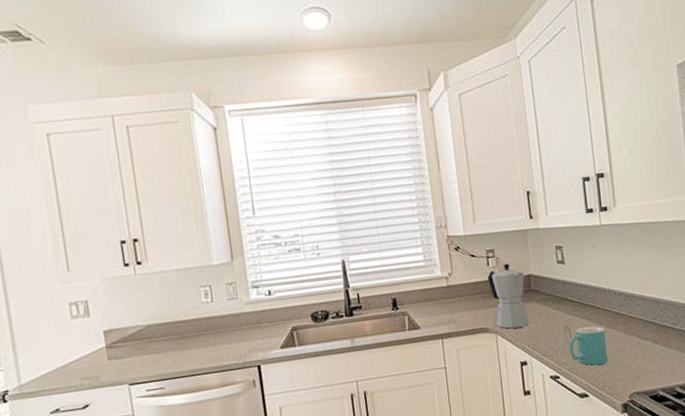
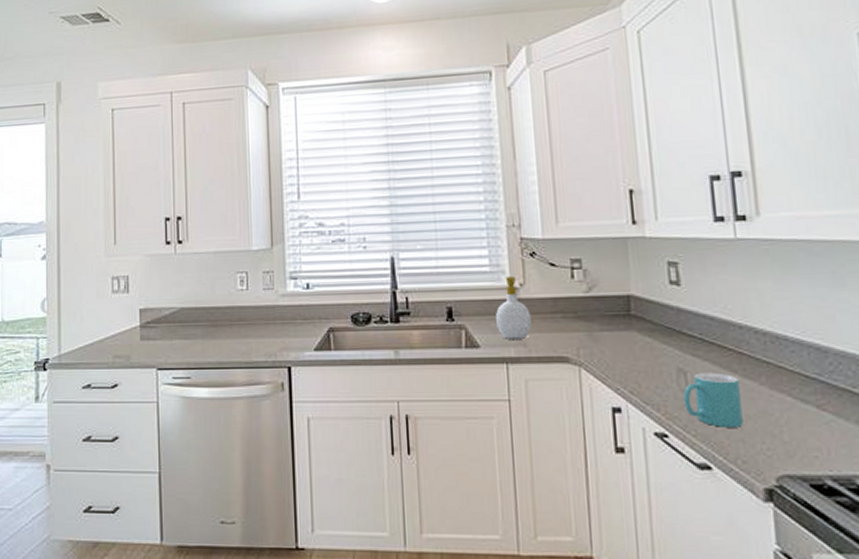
soap bottle: none [430,268,459,319] -> present [495,277,532,339]
moka pot: present [487,263,530,329] -> none [571,278,627,362]

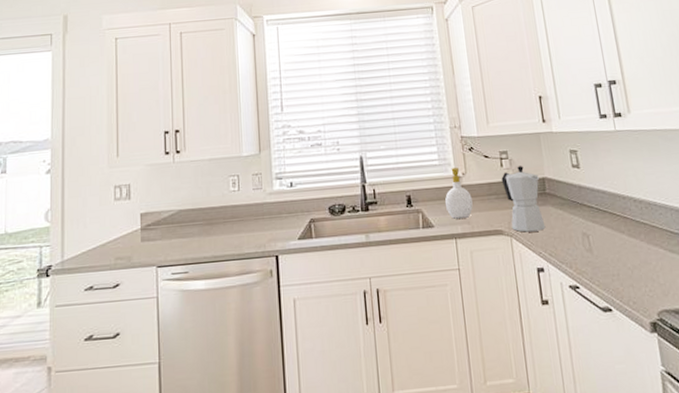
moka pot: none [571,278,627,362] -> present [501,166,546,233]
mug: present [683,372,743,427] -> none [588,234,632,277]

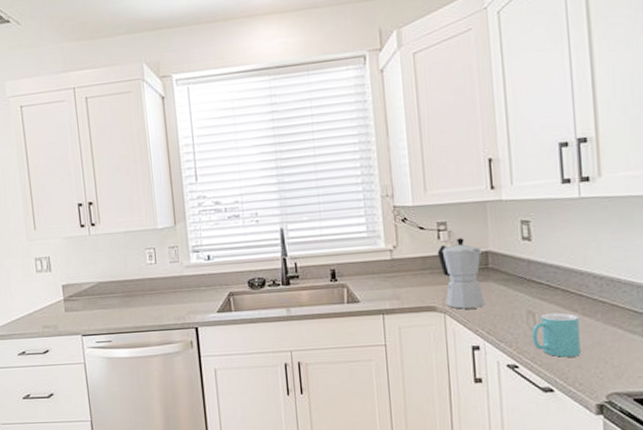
soap bottle: present [444,168,473,219] -> none [372,240,404,294]
mug: none [588,234,632,277] -> present [532,312,581,357]

